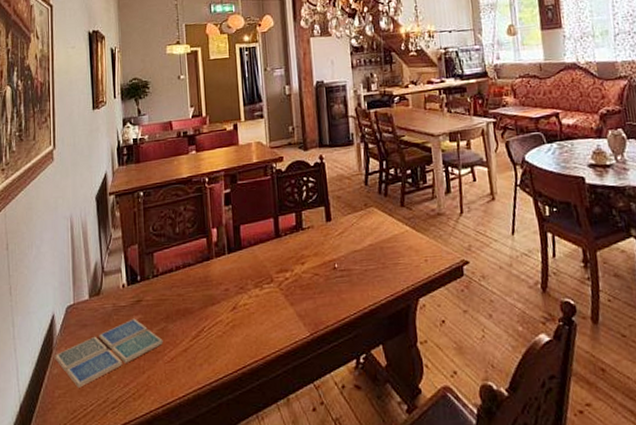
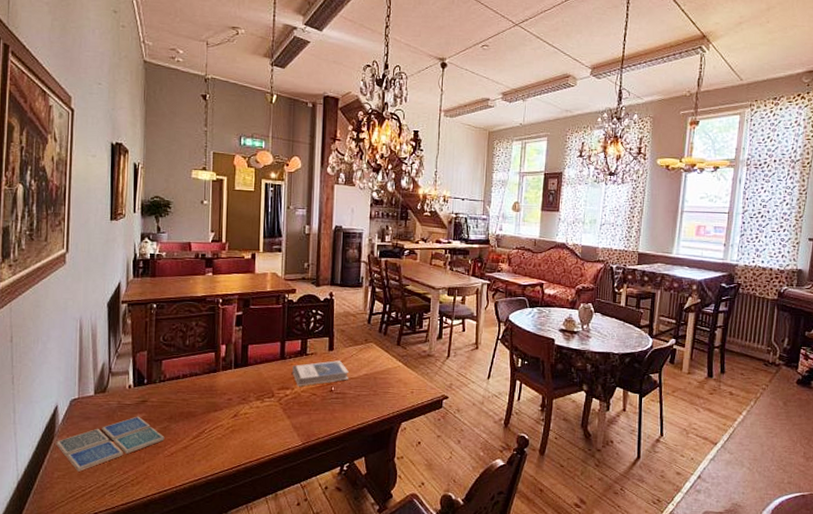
hardback book: none [289,232,352,267] -> present [292,360,350,387]

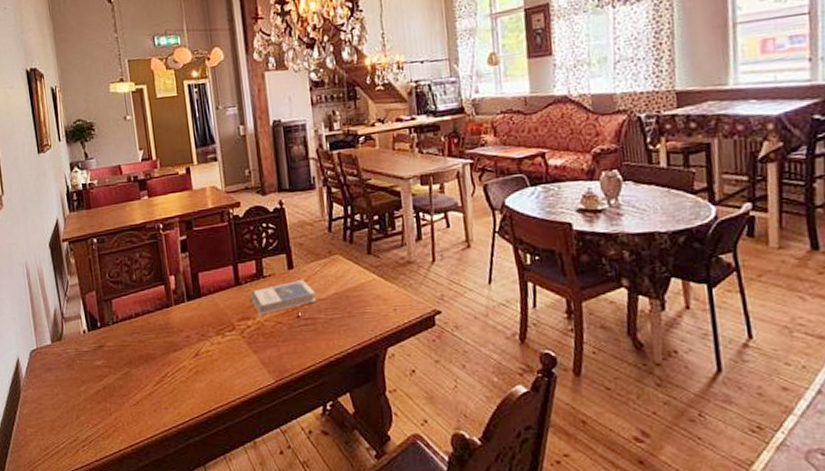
drink coaster: present [56,416,165,472] -> none [23,363,128,427]

